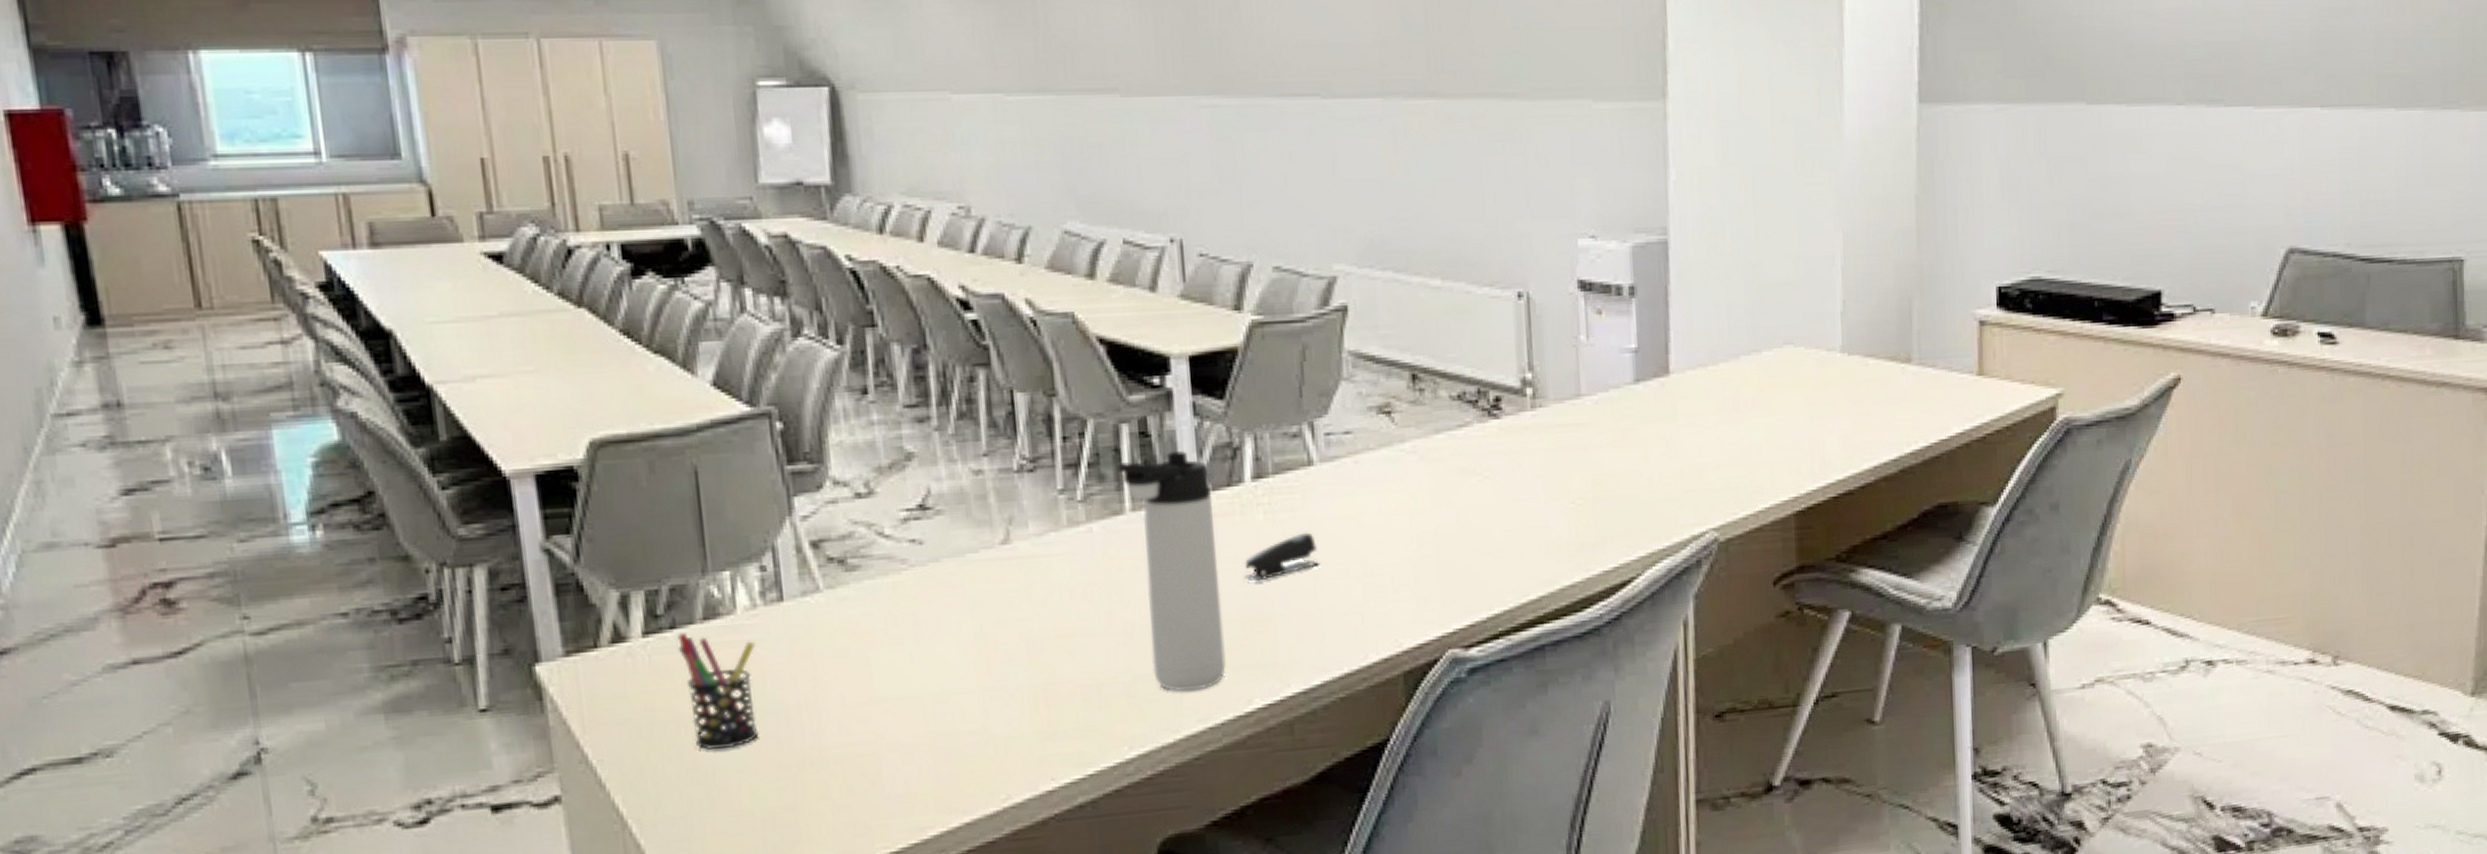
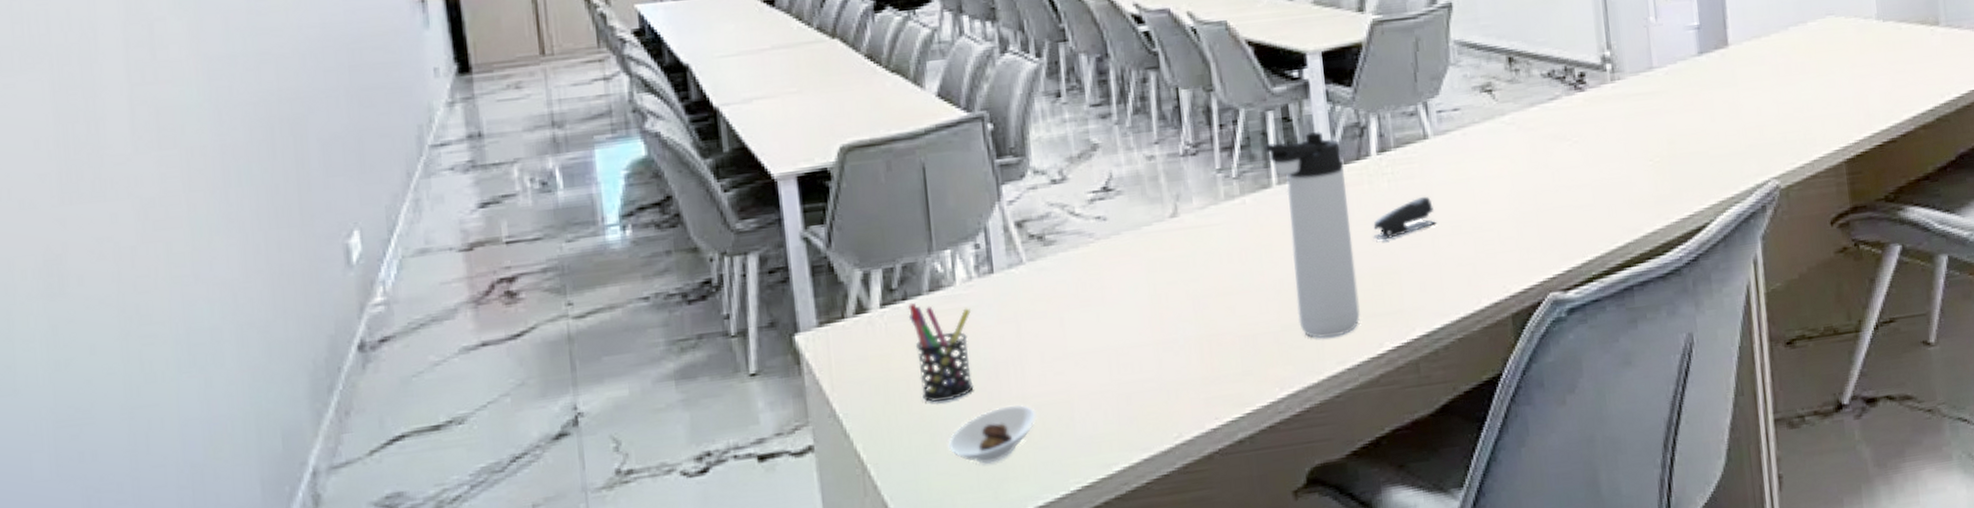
saucer: none [727,756,837,823] -> present [948,405,1038,464]

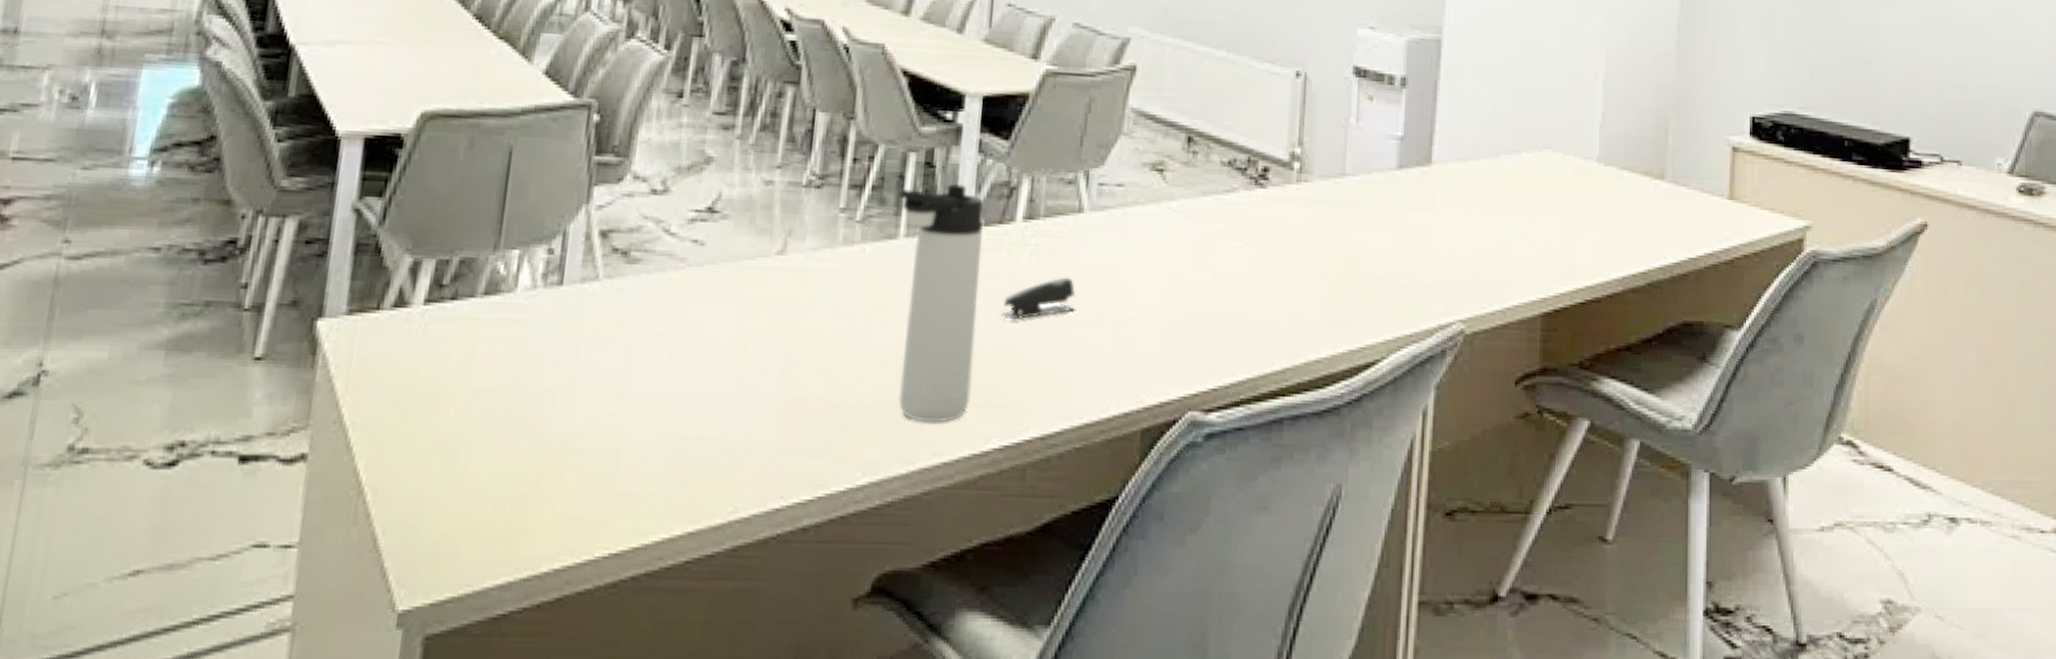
pen holder: present [908,302,974,402] -> none [448,304,527,425]
saucer: present [948,405,1038,464] -> none [464,443,576,508]

